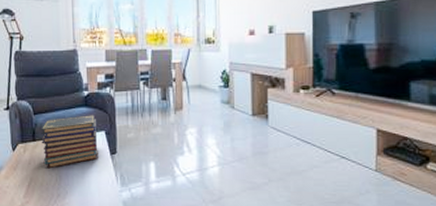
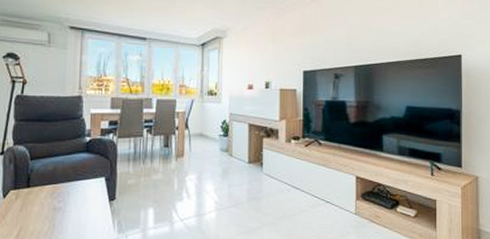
book stack: present [41,115,100,169] -> none [36,161,97,216]

